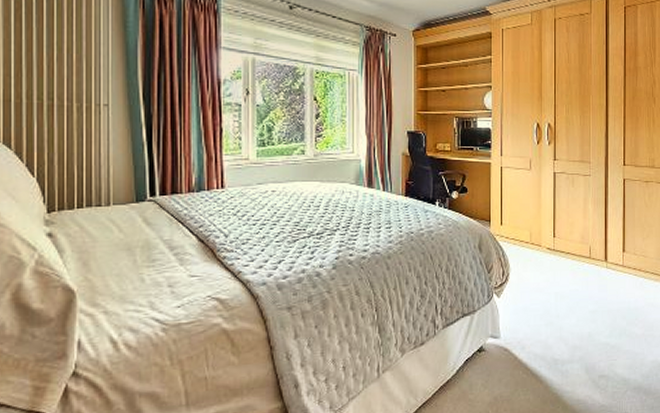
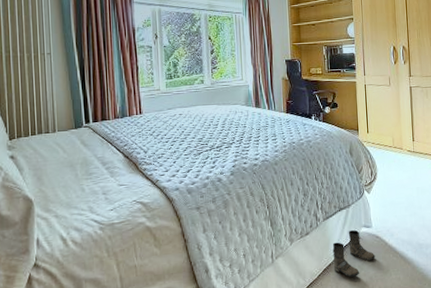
boots: none [452,340,502,397] -> present [332,229,376,277]

